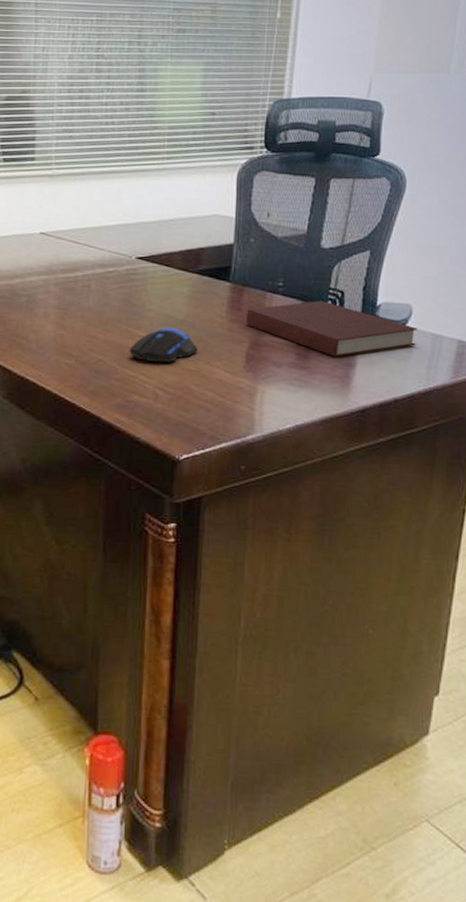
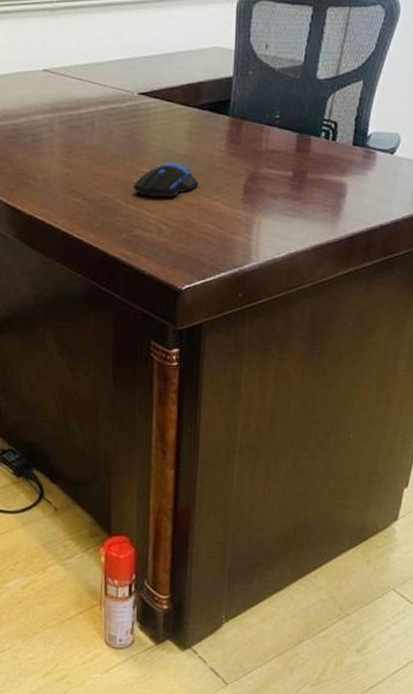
notebook: present [246,301,418,357] -> none [244,132,405,187]

